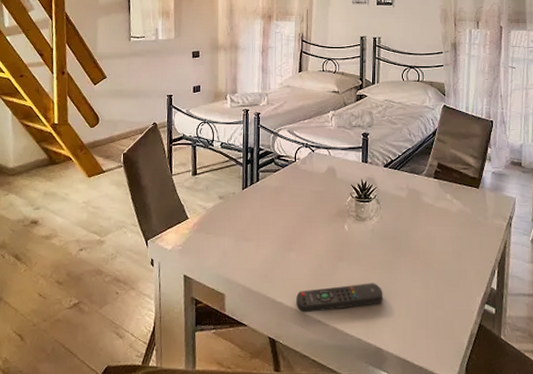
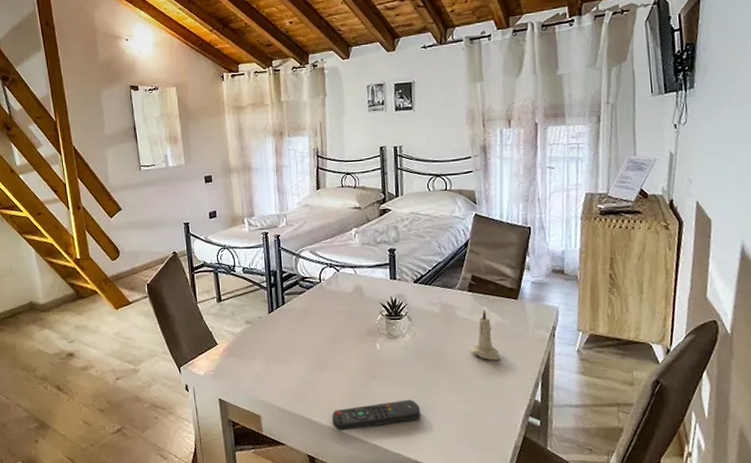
candle: none [433,196,460,247] -> present [470,309,500,361]

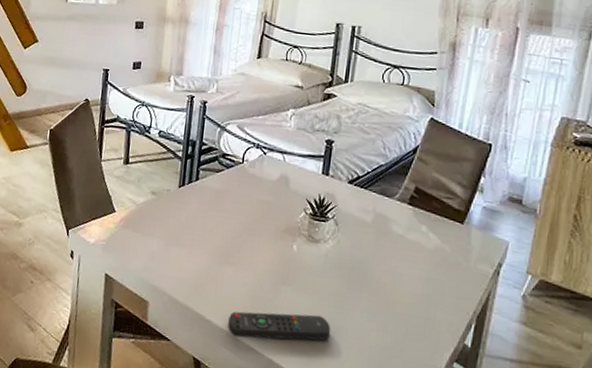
candle: present [470,309,500,361] -> none [399,228,432,290]

